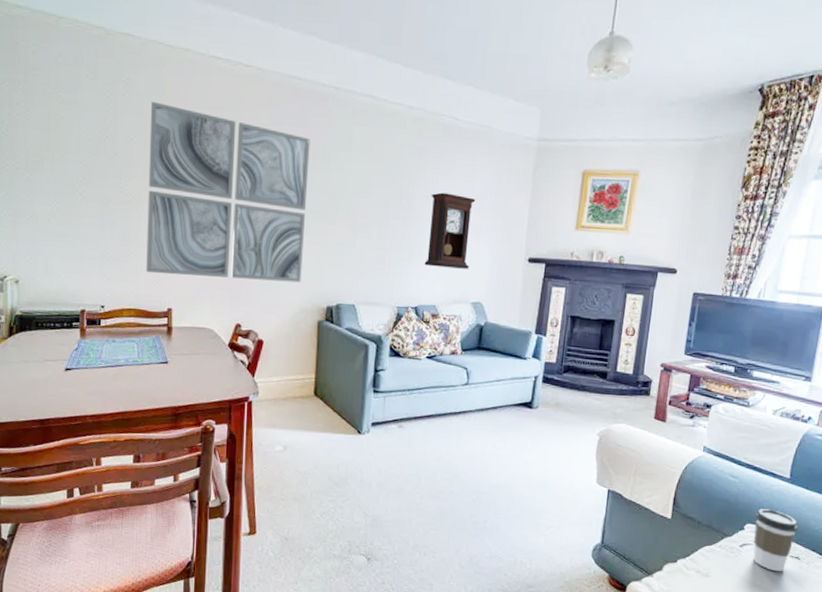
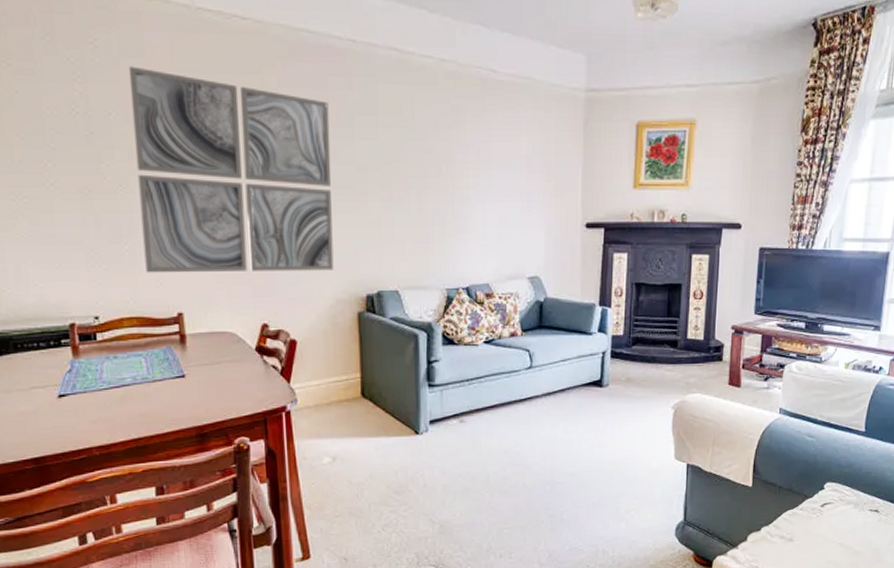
pendulum clock: present [424,192,476,269] -> none [472,156,524,241]
coffee cup: present [753,509,798,572] -> none [833,465,876,528]

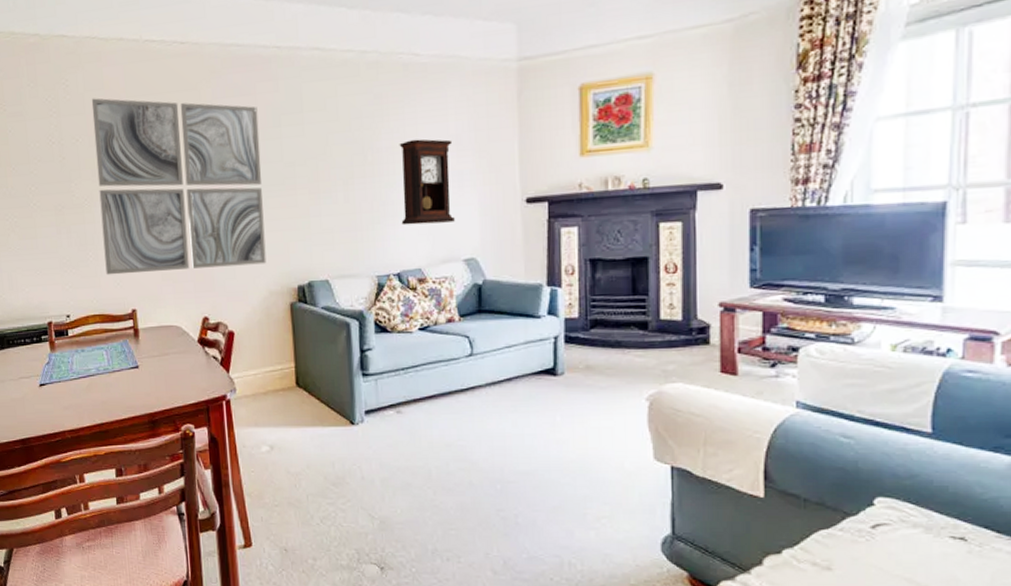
pendulum clock: none [472,156,524,241] -> present [399,139,455,226]

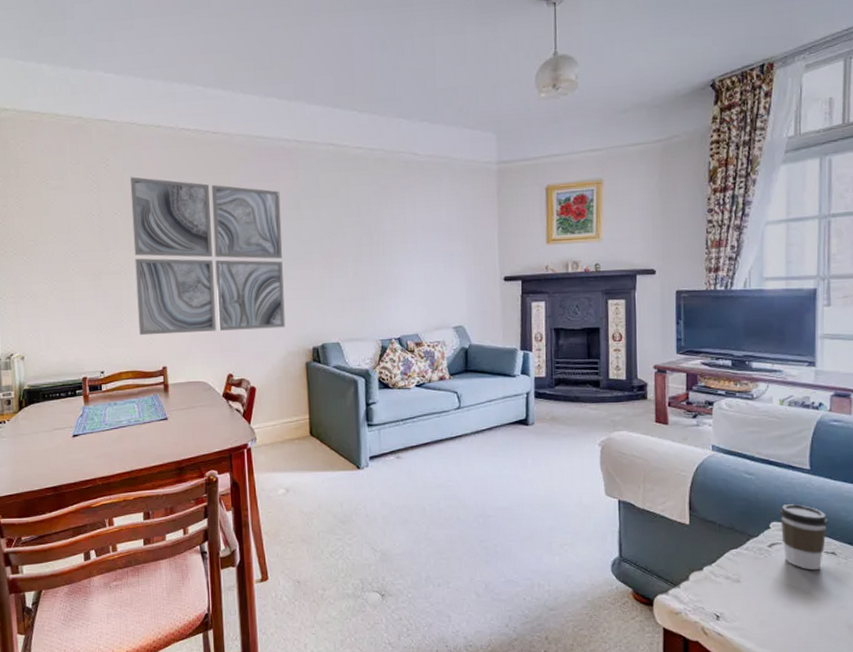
pendulum clock: present [399,139,455,226] -> none [400,224,446,297]
coffee cup: none [888,476,956,559] -> present [780,504,828,571]

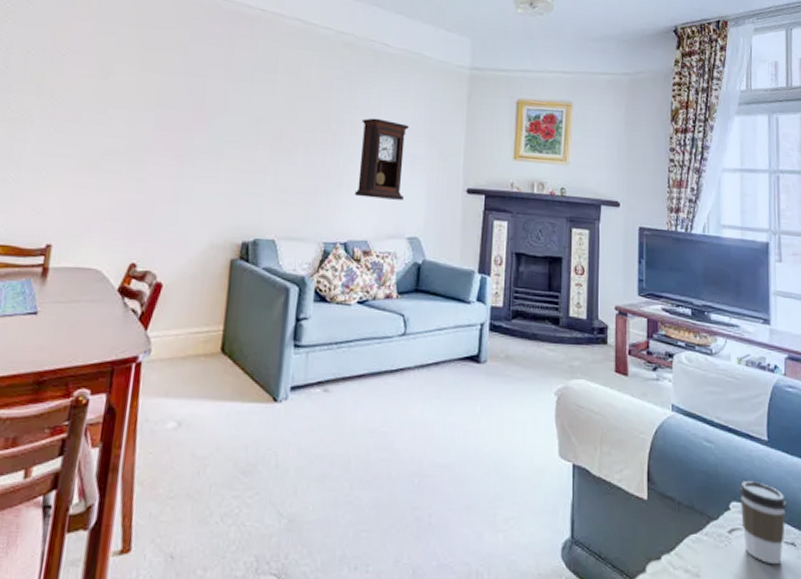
wall art: present [130,177,286,336] -> none [25,14,233,214]
pendulum clock: none [400,224,446,297] -> present [354,118,410,200]

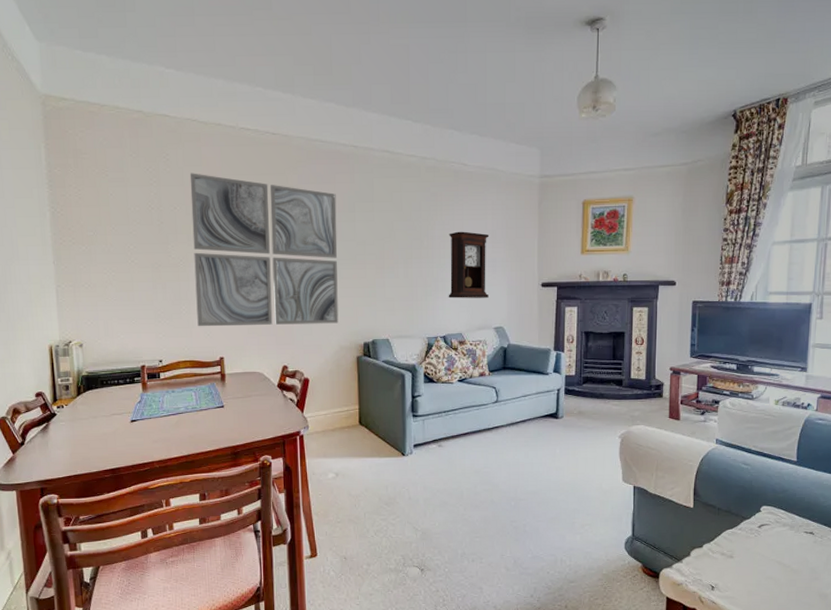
wall art: none [25,14,233,214] -> present [189,173,339,327]
coffee cup: present [739,481,787,565] -> none [769,491,809,548]

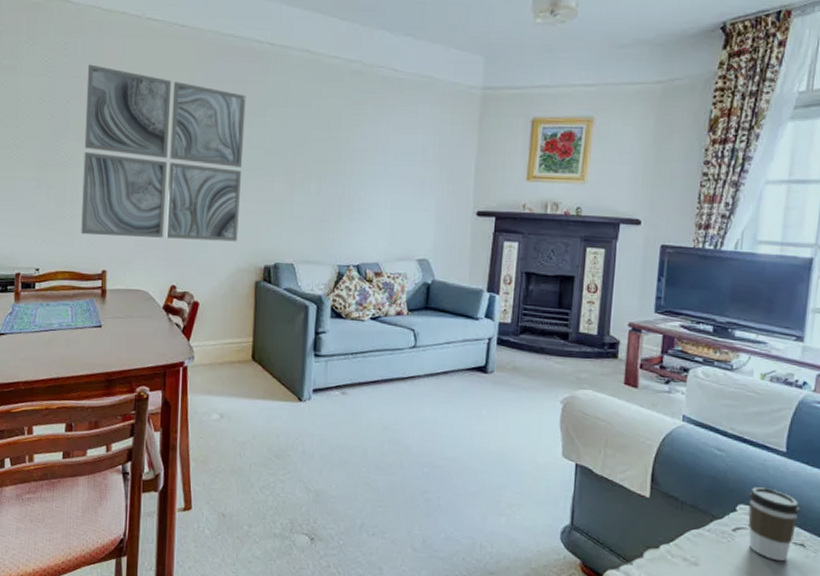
pendulum clock: present [448,231,490,299] -> none [365,145,419,224]
coffee cup: none [769,491,809,548] -> present [748,487,801,562]

